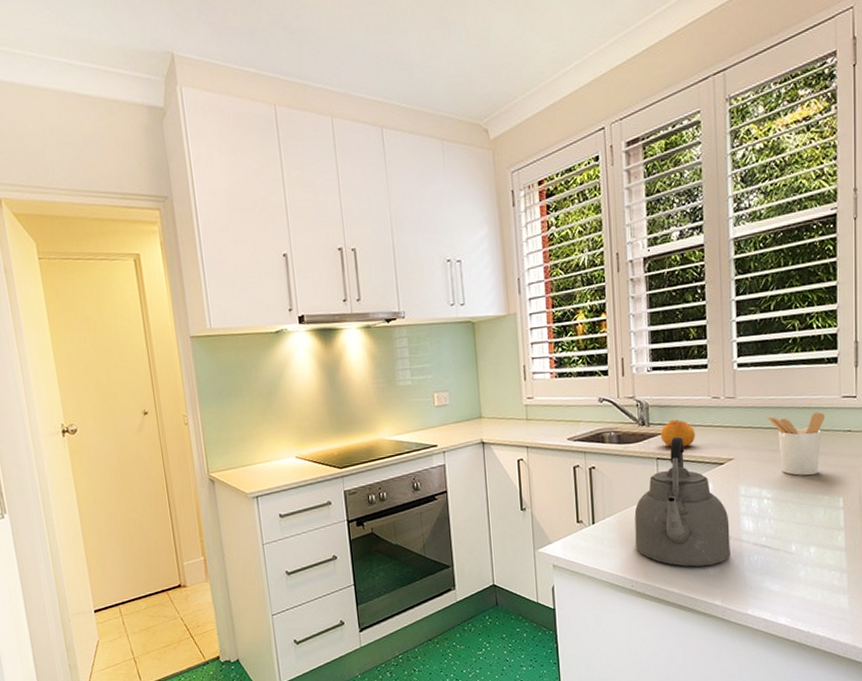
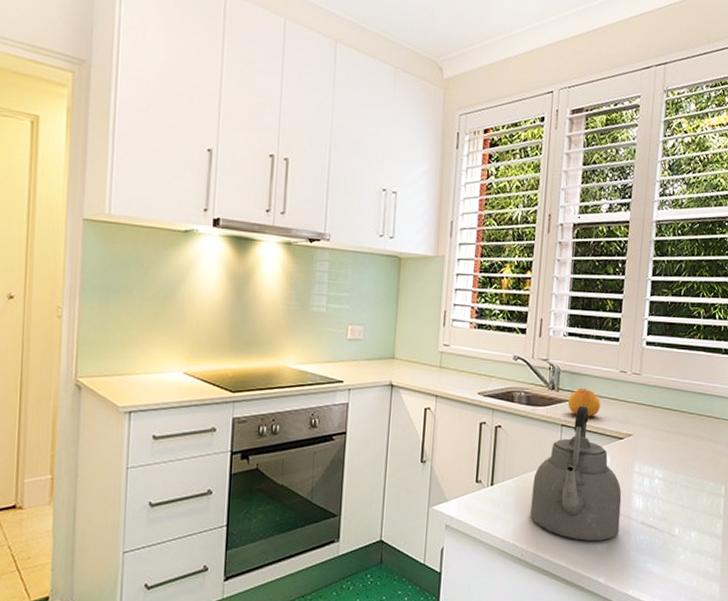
utensil holder: present [766,412,826,476] -> none [666,397,718,461]

